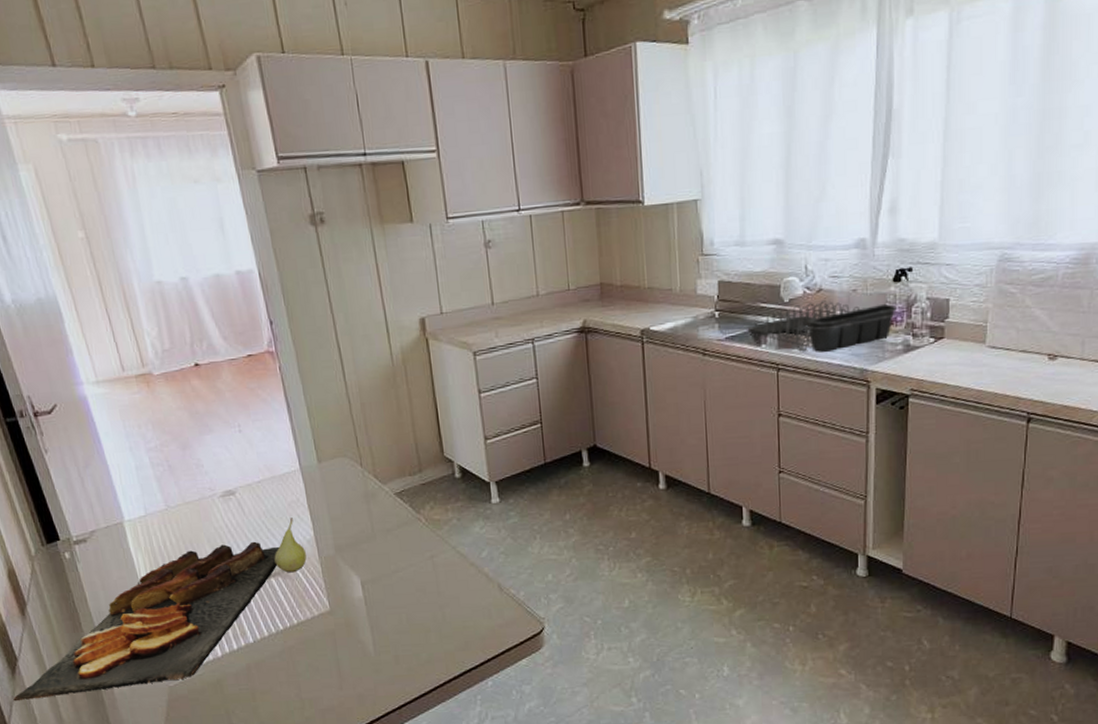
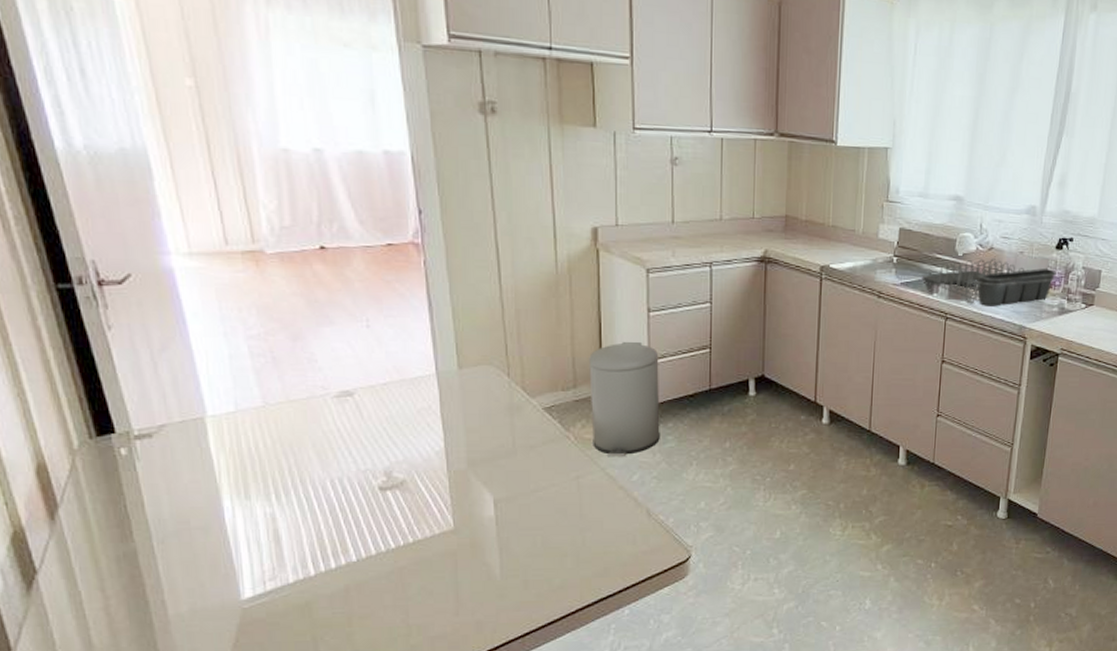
food platter: present [13,541,280,702] -> none [25,449,401,623]
fruit: present [274,518,307,573] -> none [393,426,432,486]
pedal bin: none [430,422,503,535] -> present [589,341,660,456]

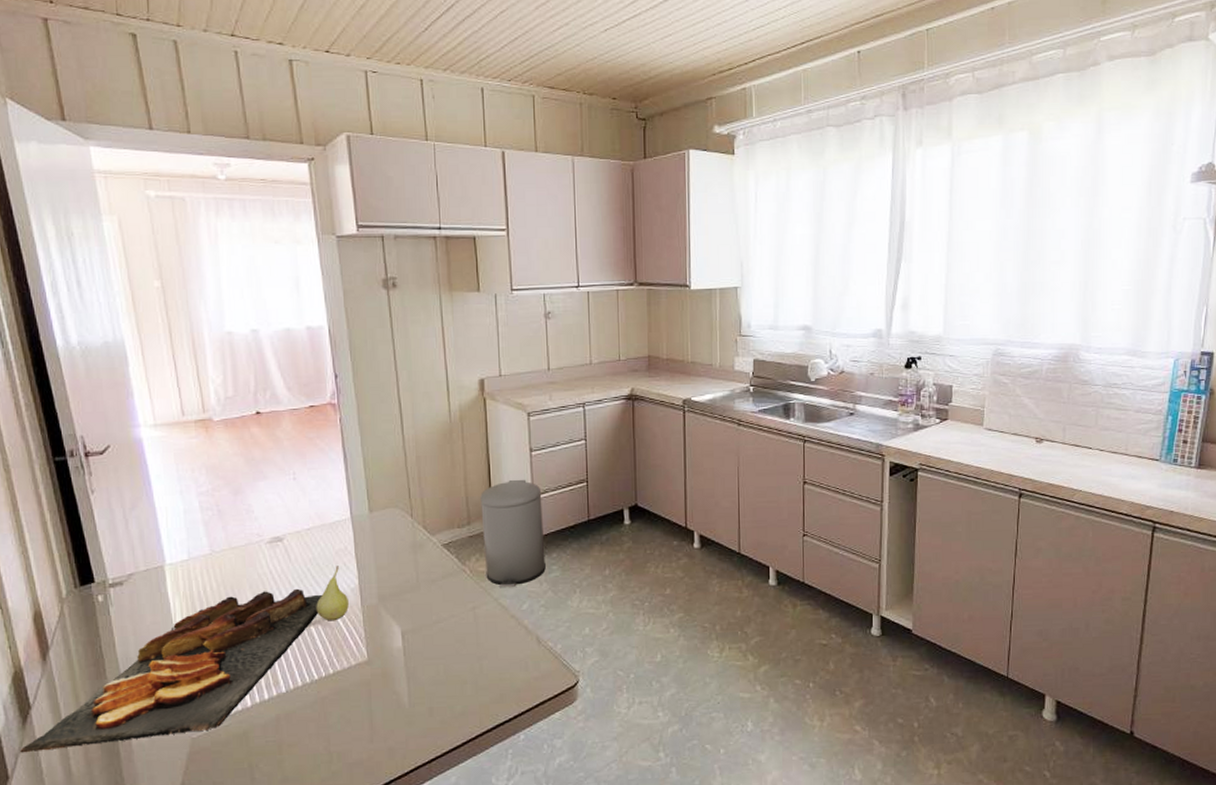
food platter: none [25,449,401,623] -> present [20,588,322,753]
fruit: none [393,426,432,486] -> present [316,566,349,621]
dish rack: present [921,258,1056,306] -> none [778,381,908,427]

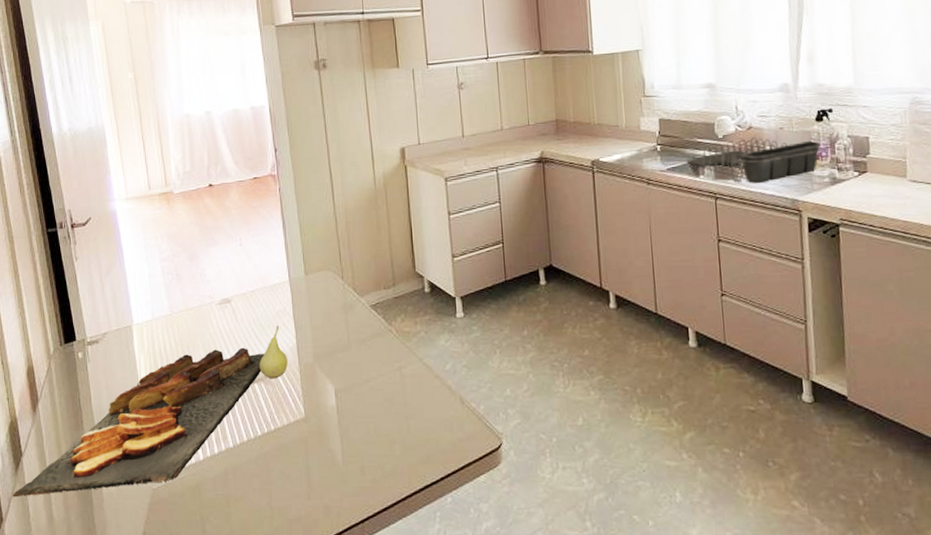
pedal bin: present [480,479,546,587] -> none [404,241,467,347]
dish rack: none [778,381,908,427] -> present [686,137,821,183]

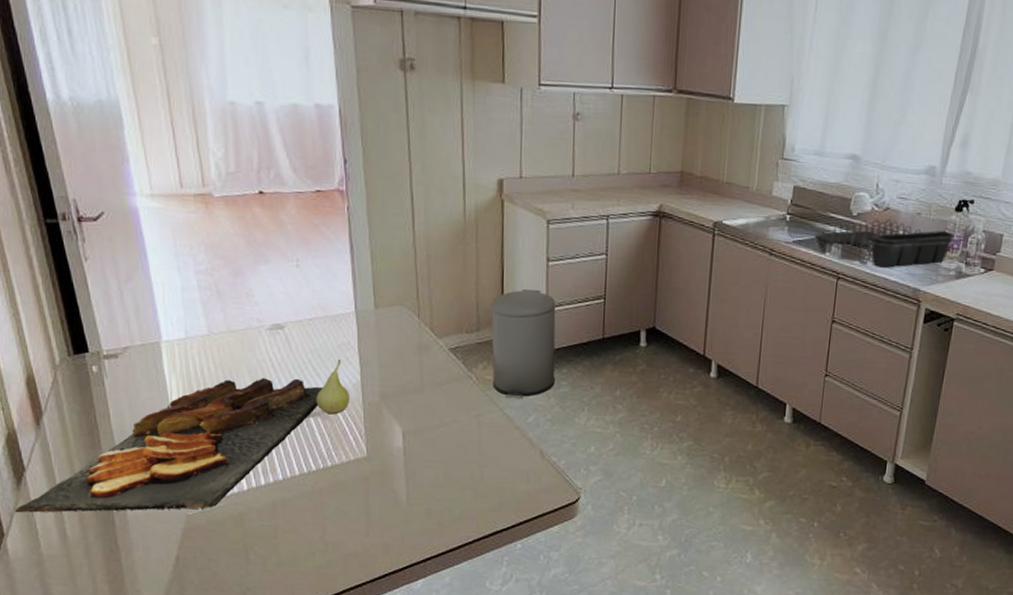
pedal bin: none [404,241,467,347] -> present [491,289,556,398]

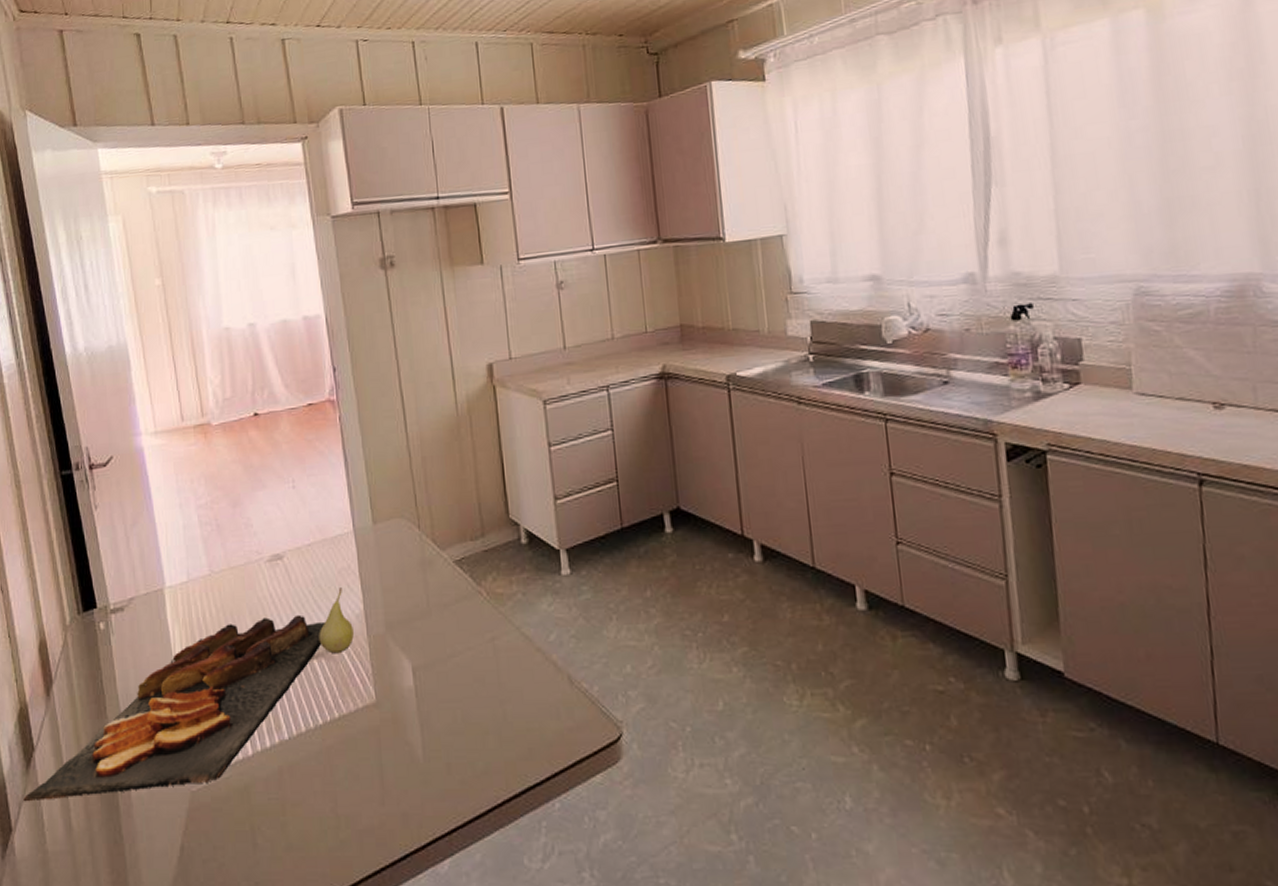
pedal bin: present [491,289,556,398] -> none [494,480,574,613]
dish rack: present [814,219,955,268] -> none [846,341,1020,400]

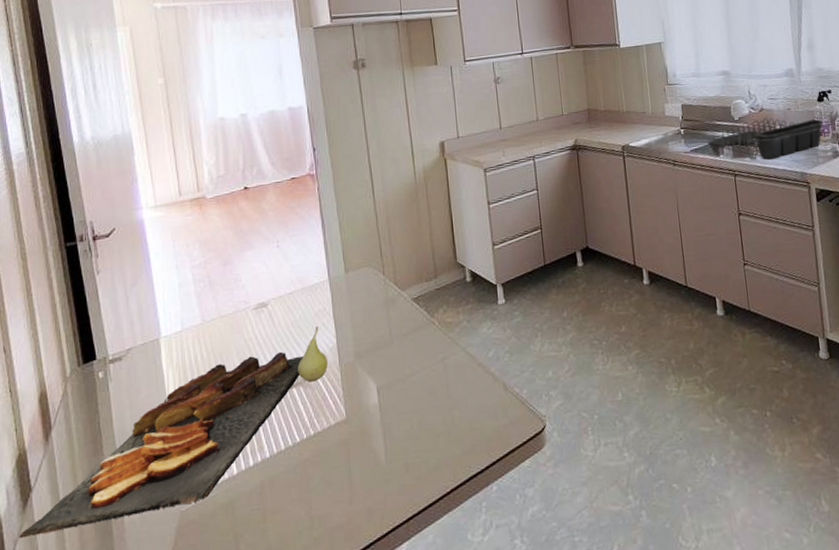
dish rack: none [846,341,1020,400] -> present [707,118,823,160]

